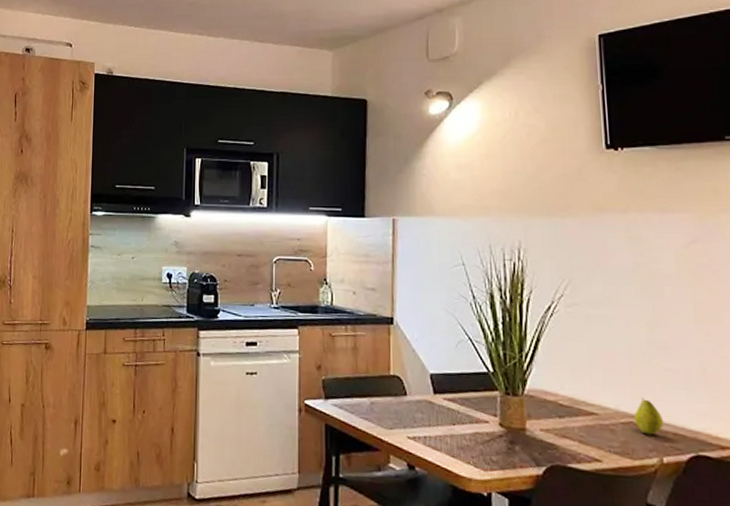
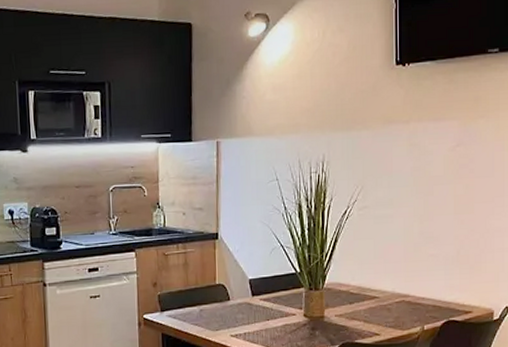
fruit: present [634,397,665,435] -> none [406,280,427,309]

